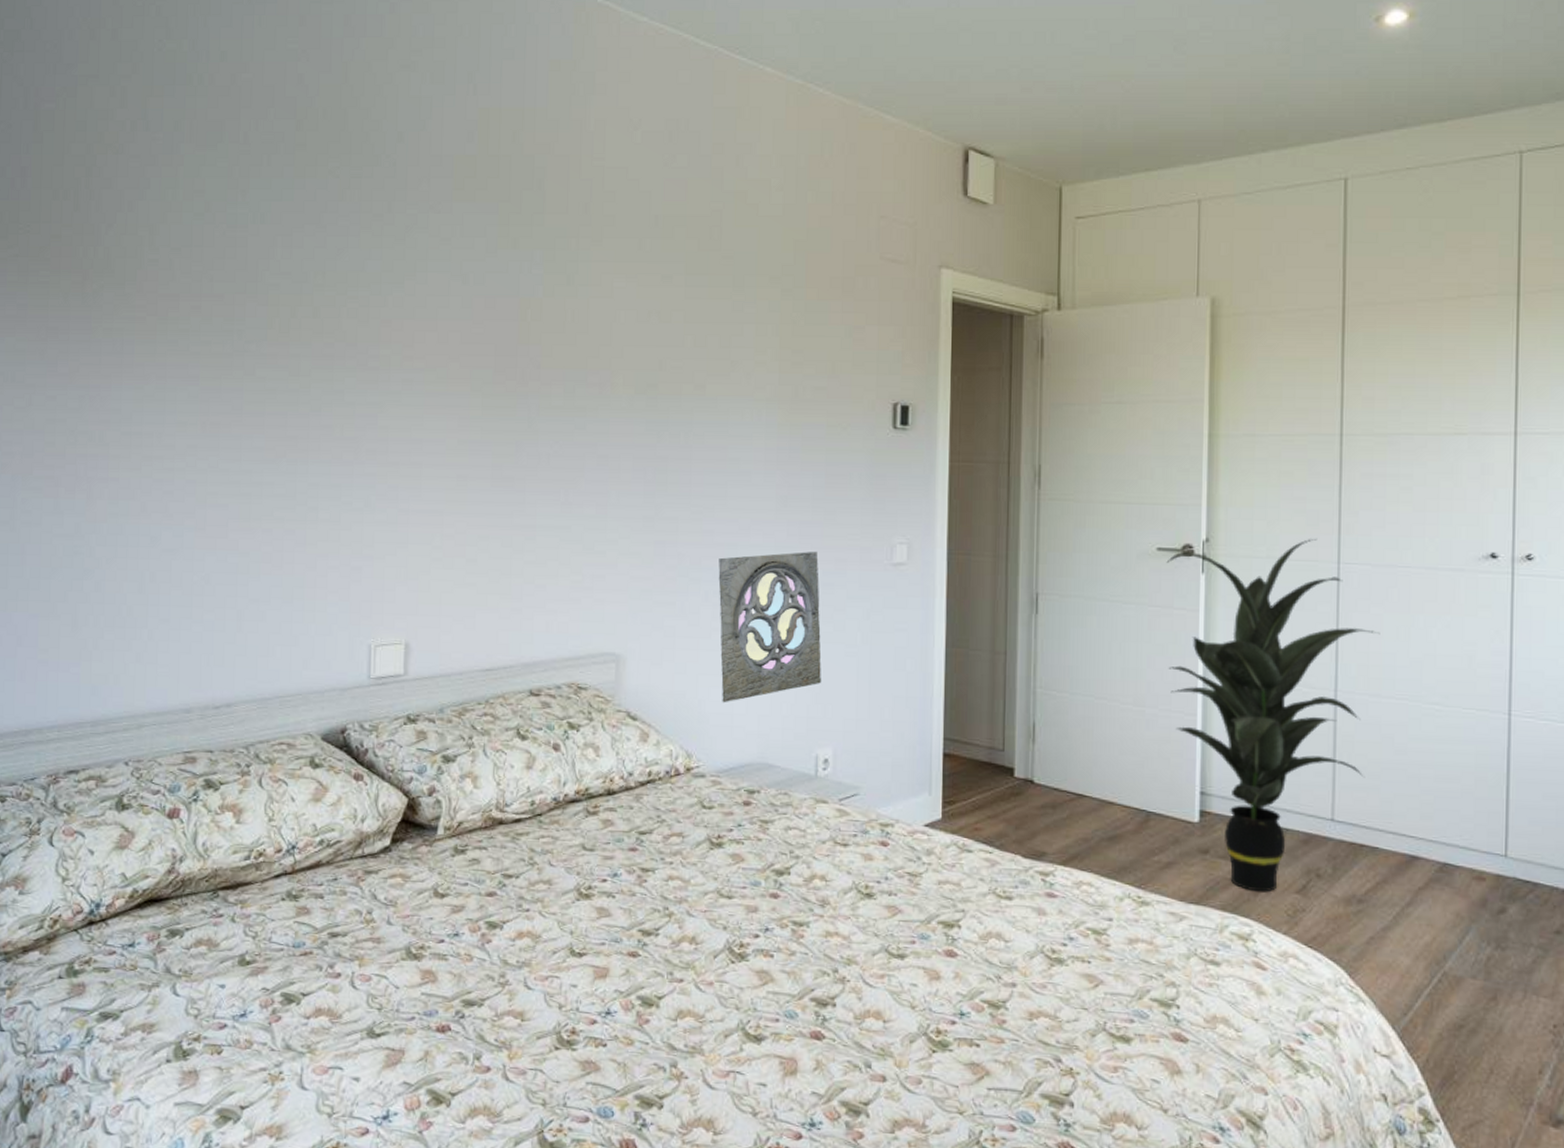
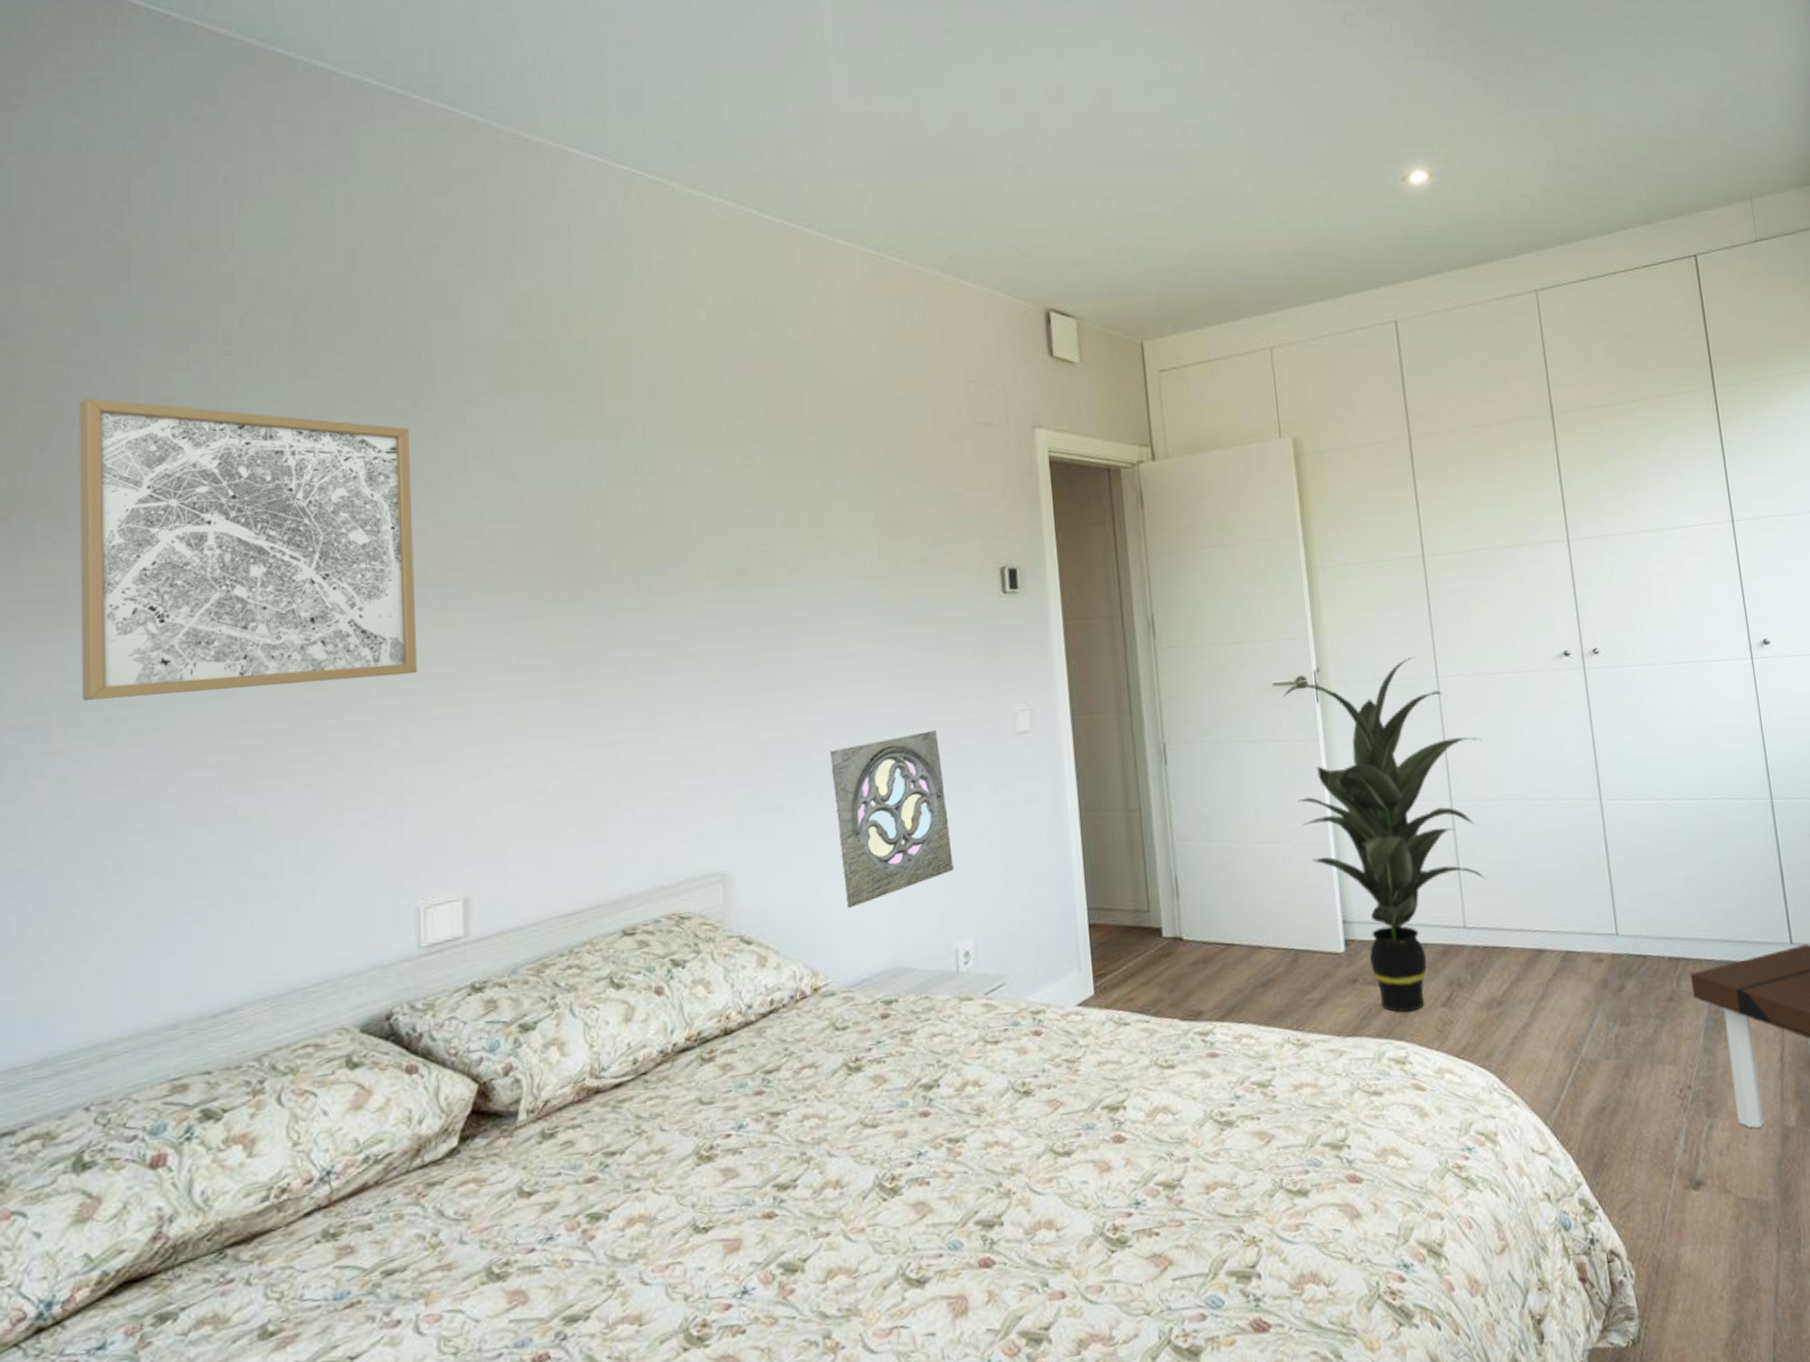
wall art: none [131,185,383,446] -> present [79,398,418,701]

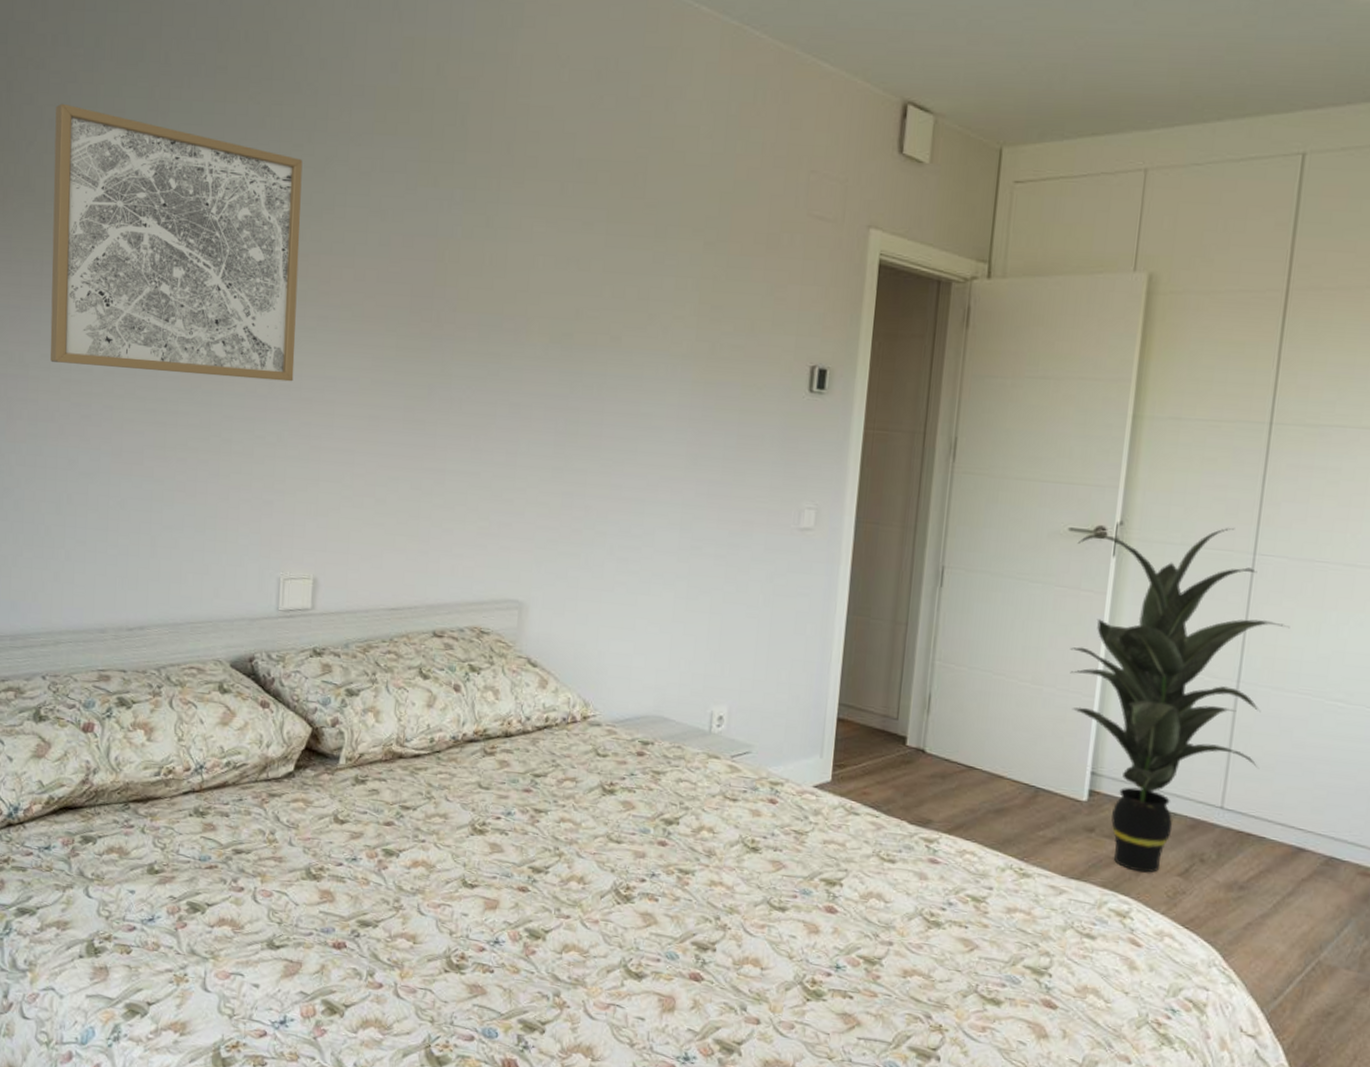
wall ornament: present [830,731,955,909] -> none [621,511,725,656]

